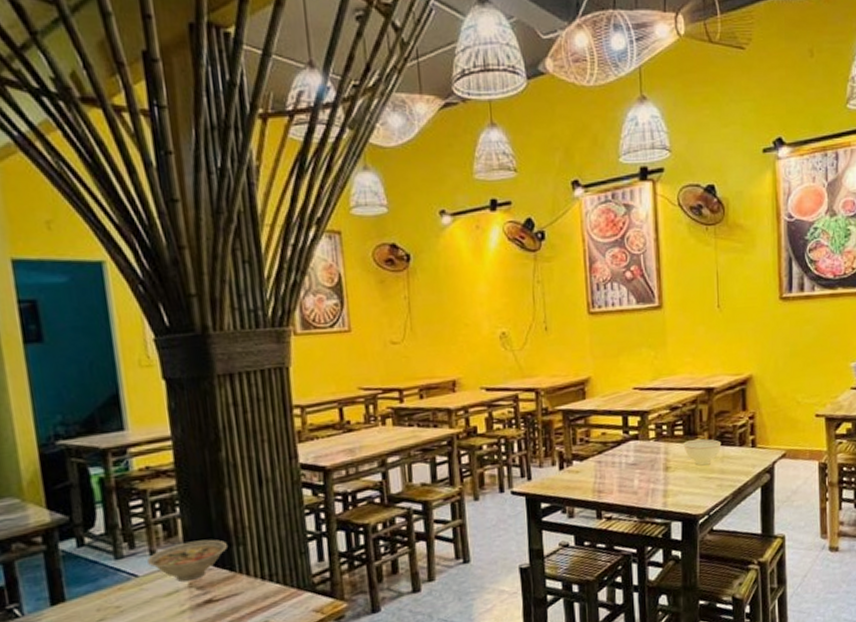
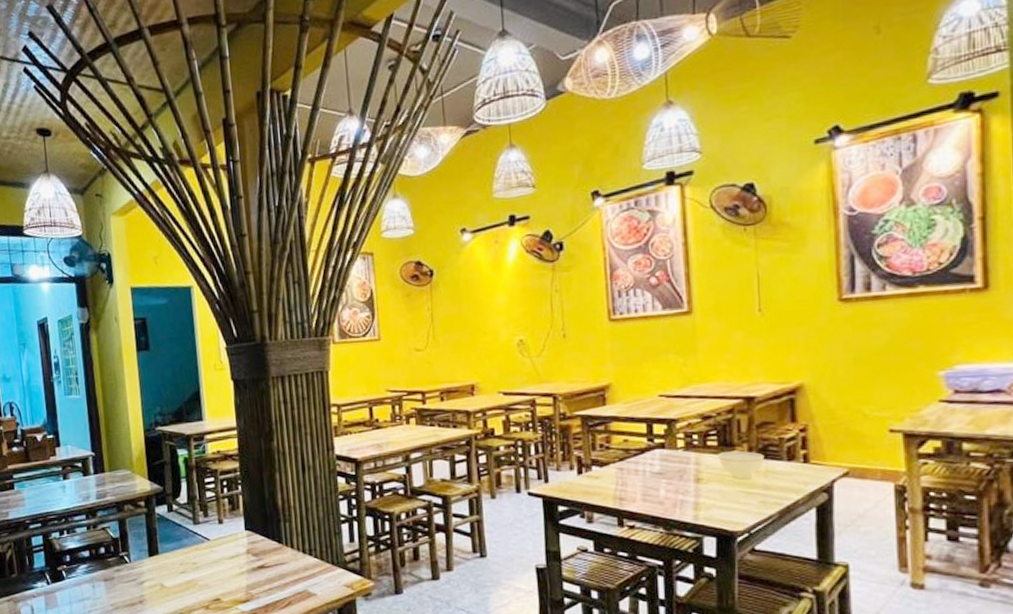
soup bowl: present [147,539,227,582] -> none [217,514,277,548]

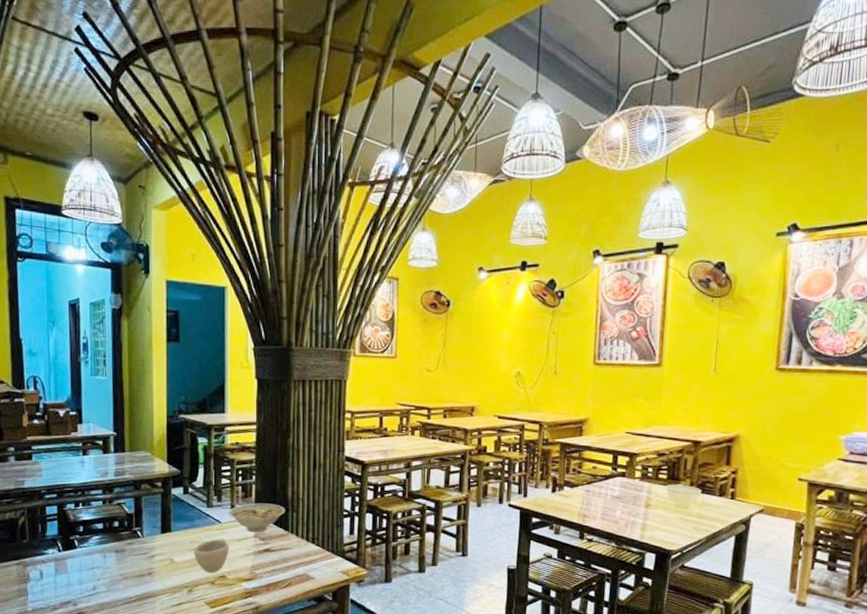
cup: none [184,557,221,597] -> present [194,538,229,573]
soup bowl: none [217,514,277,548] -> present [229,503,285,532]

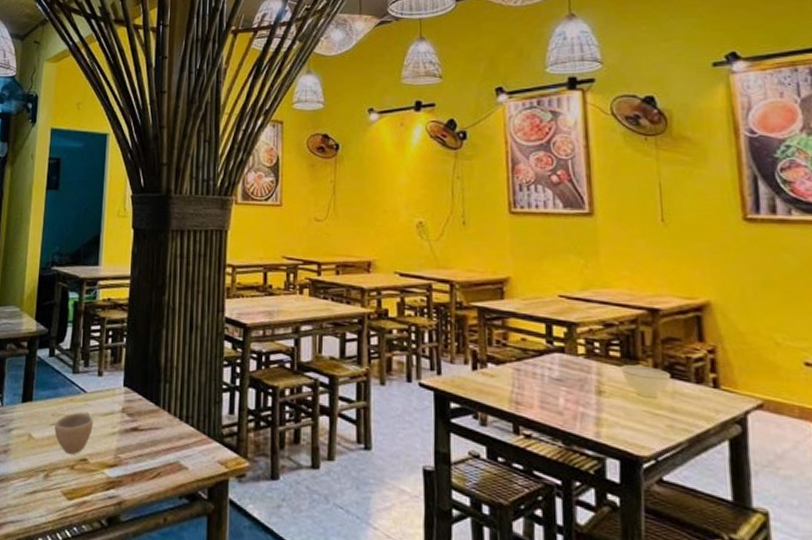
soup bowl: present [229,503,285,532] -> none [95,370,157,406]

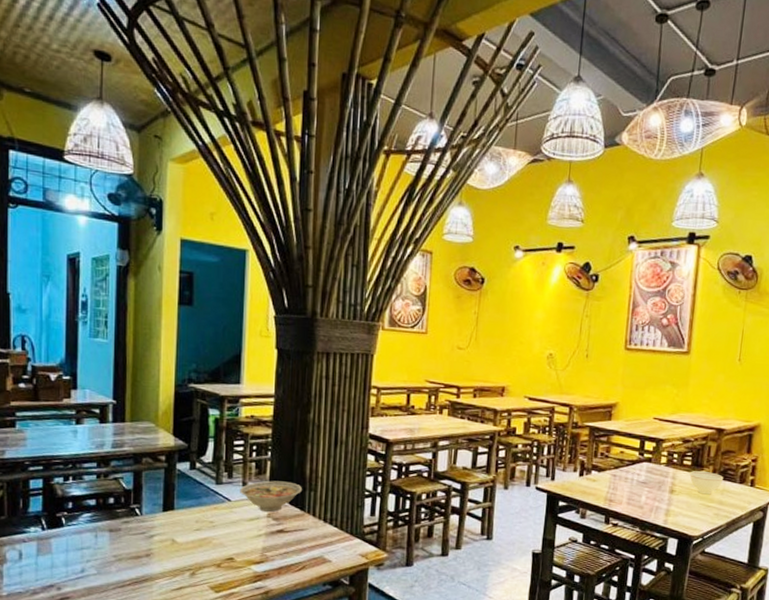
cup: present [54,411,93,455] -> none [199,518,239,555]
soup bowl: none [95,370,157,406] -> present [240,480,302,512]

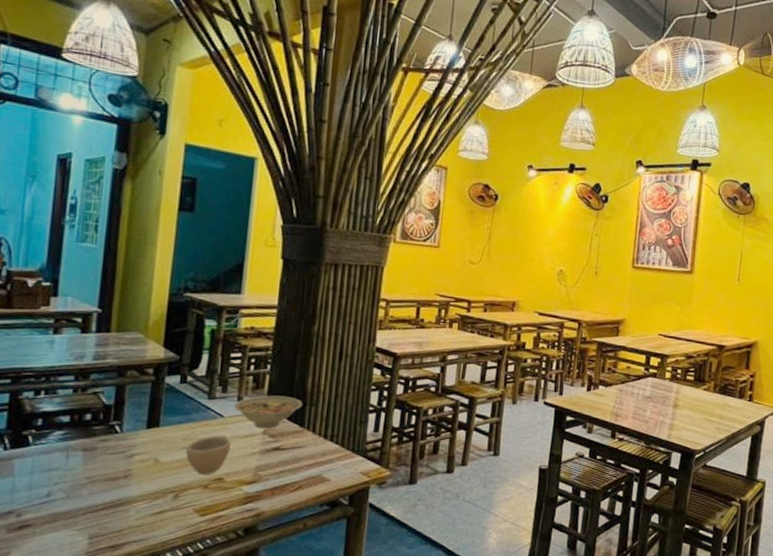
cup: none [199,518,239,555] -> present [186,435,231,476]
bowl: present [689,471,724,495] -> none [692,386,724,409]

